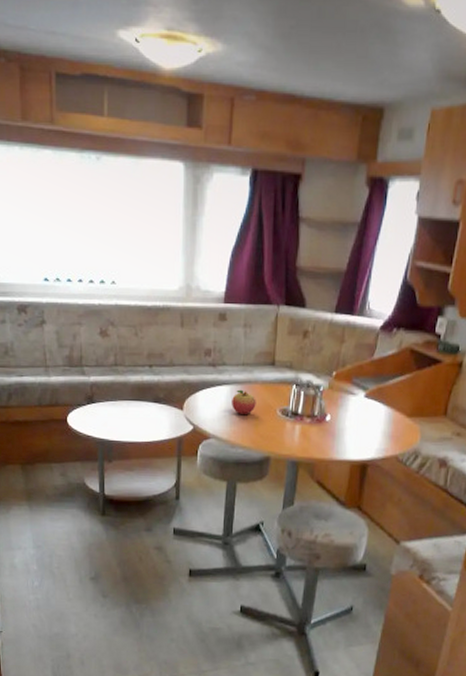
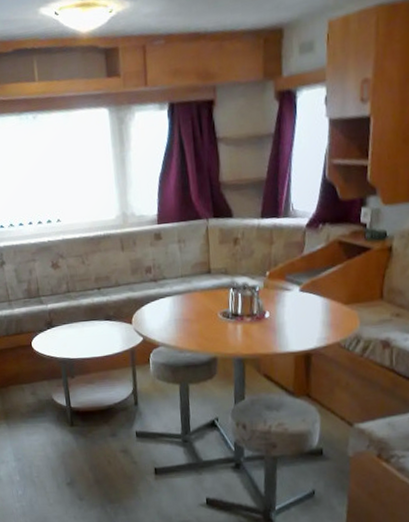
fruit: present [232,389,256,414] -> none [175,299,198,321]

